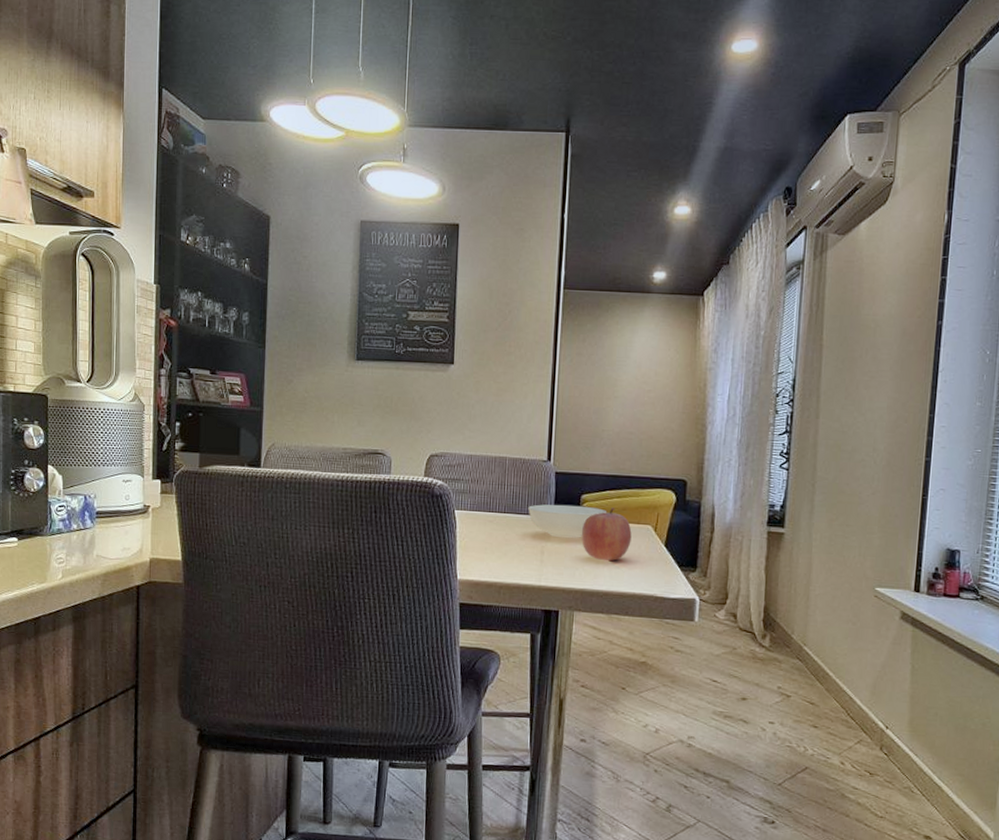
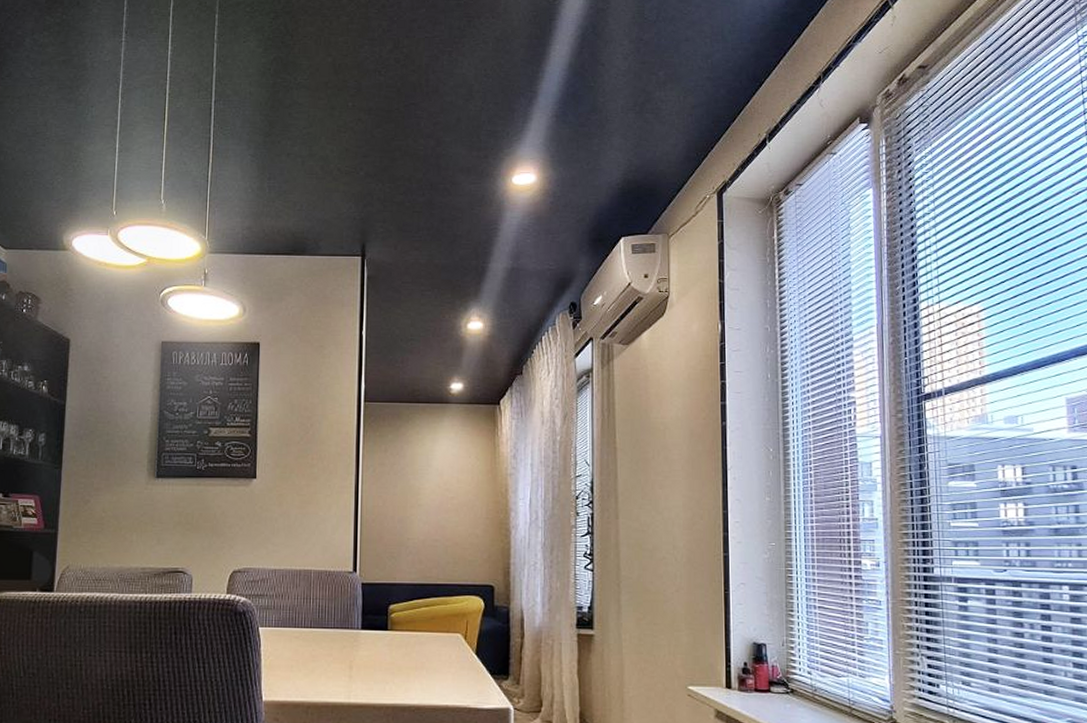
bowl: present [528,504,606,539] -> none [335,616,415,652]
fruit: present [581,507,632,561] -> none [390,617,442,673]

